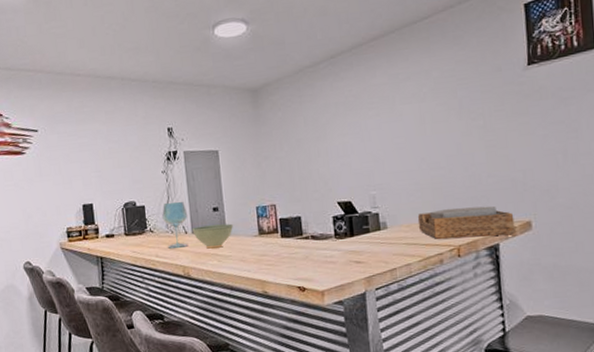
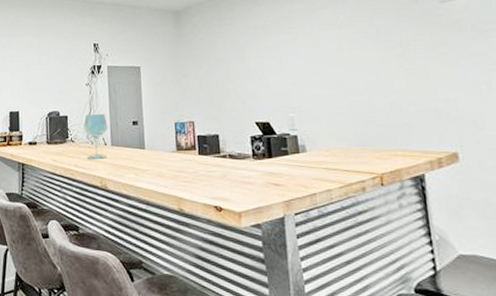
bowl: present [192,223,233,249] -> none [111,138,151,162]
napkin holder: present [417,206,515,240] -> none [337,134,441,167]

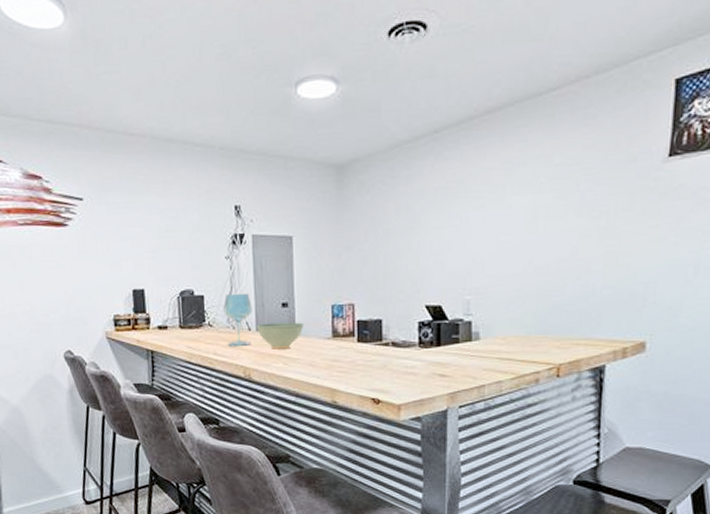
bowl: none [111,138,151,162] -> present [256,322,303,349]

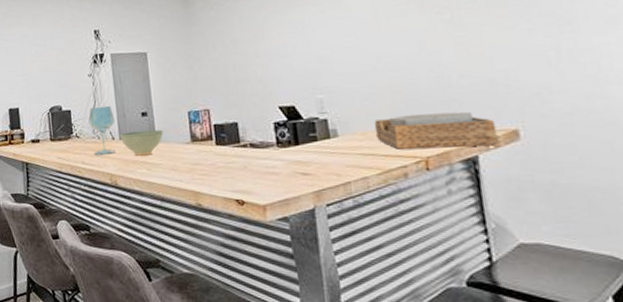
napkin holder: none [515,321,627,357] -> present [374,111,498,150]

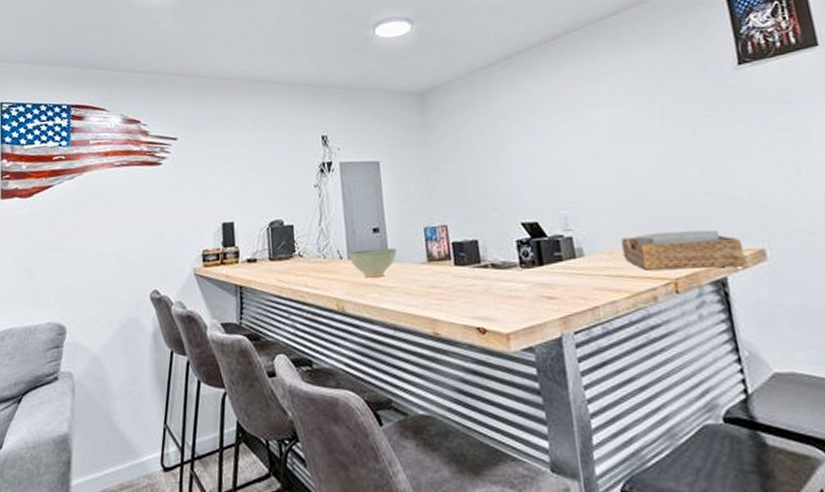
wine glass: present [88,106,116,155] -> none [313,221,344,277]

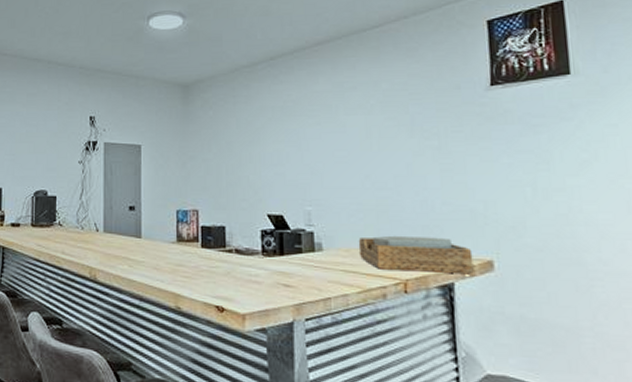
bowl: present [348,247,397,278] -> none [104,225,149,251]

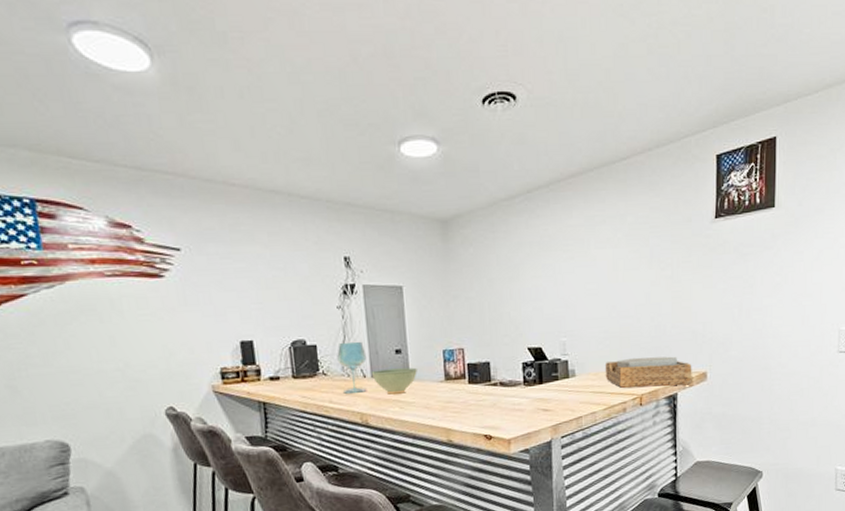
wine glass: none [74,196,101,246] -> present [337,342,367,394]
bowl: none [104,225,149,251] -> present [371,367,417,395]

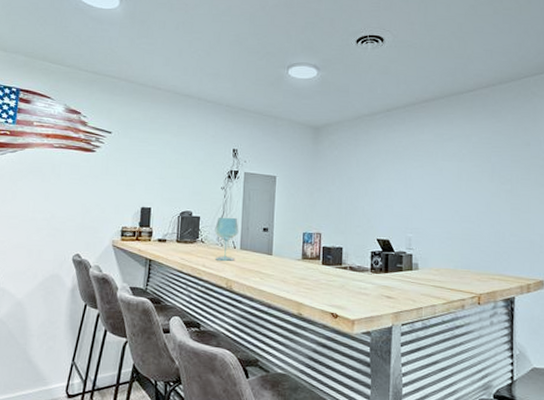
bowl: present [371,367,417,395] -> none [240,243,279,266]
napkin holder: present [605,356,692,389] -> none [446,259,530,291]

